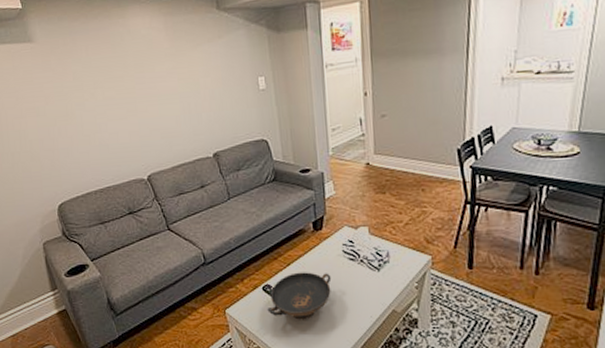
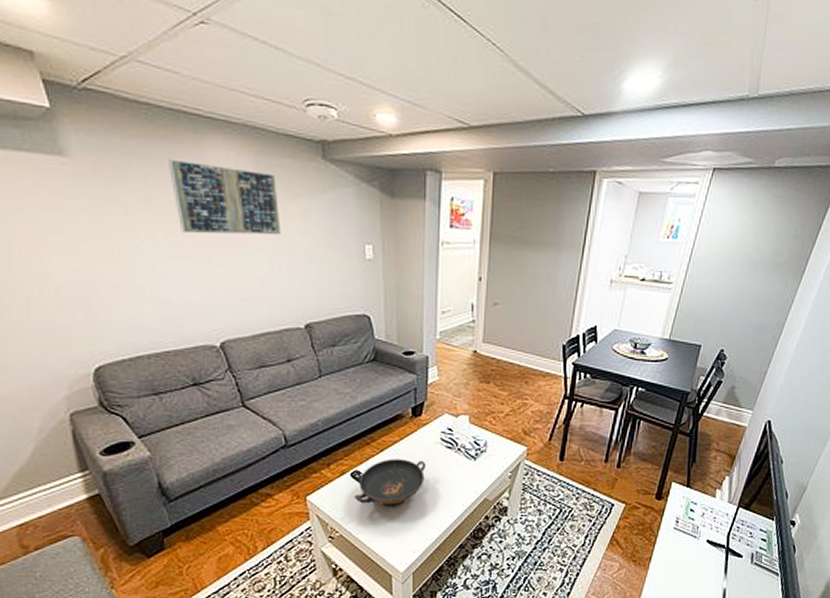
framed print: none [102,29,188,89] -> present [169,159,281,236]

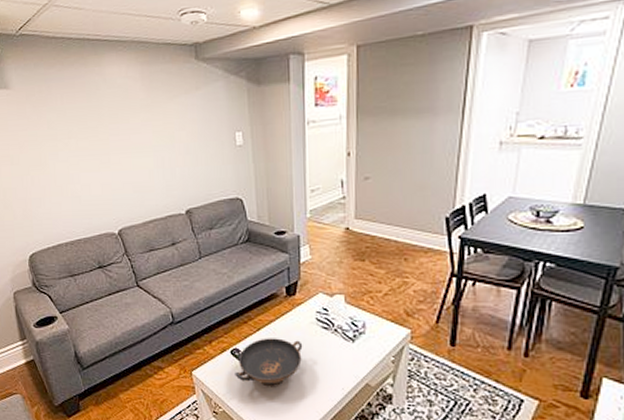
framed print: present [169,159,281,236] -> none [77,79,163,139]

